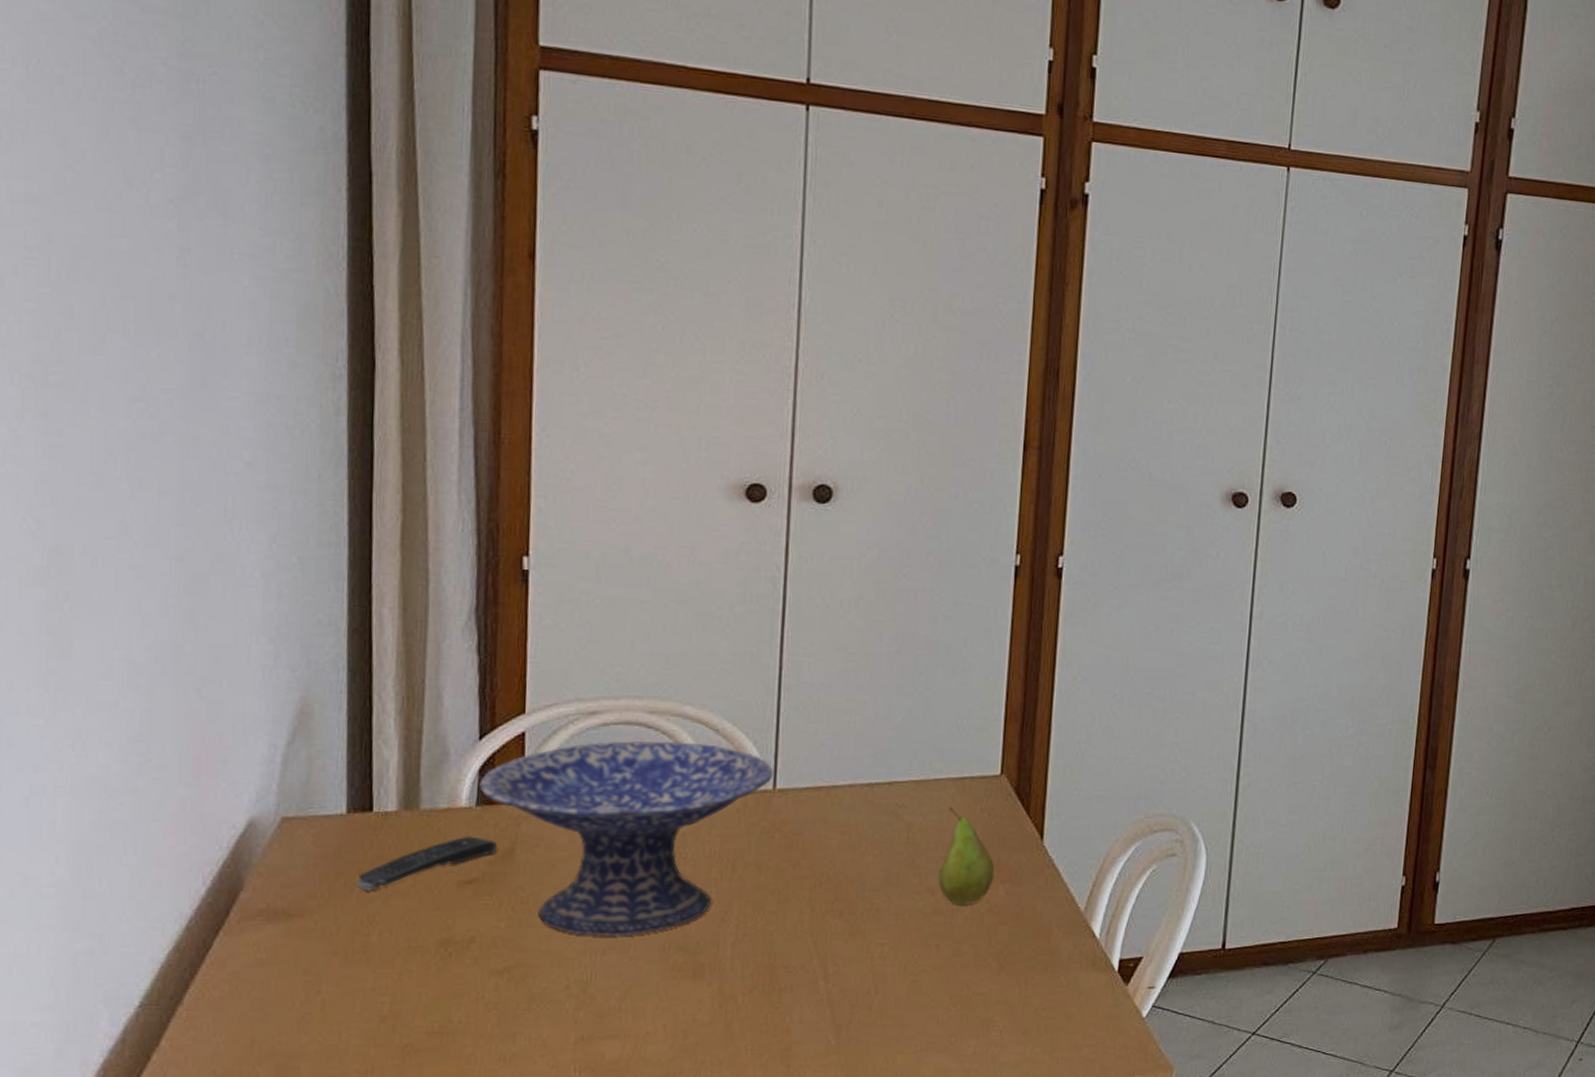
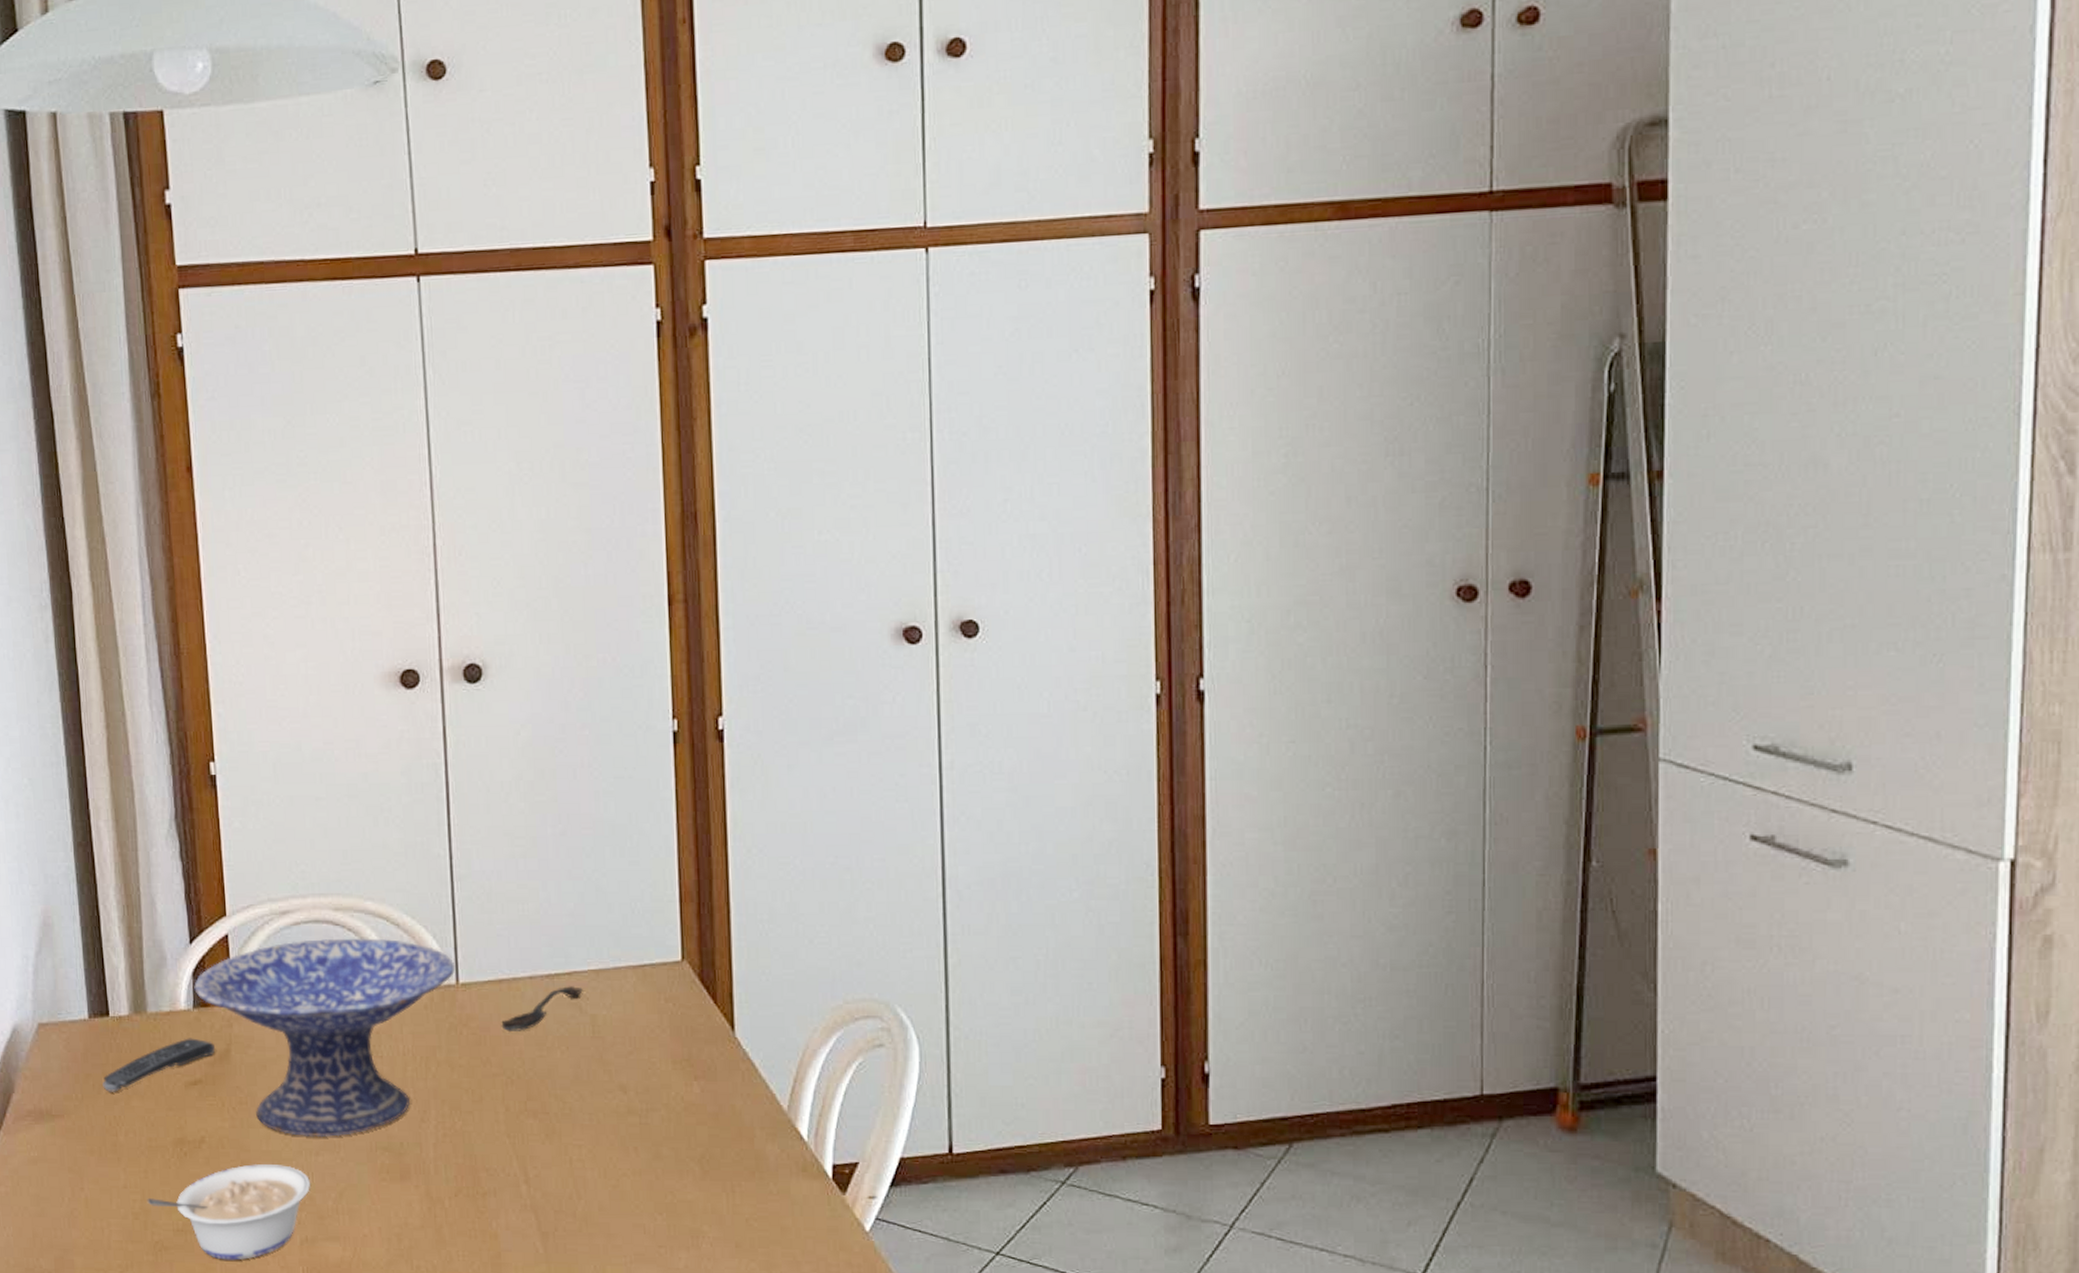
legume: none [398,964,594,1062] -> present [147,1164,311,1261]
spoon: none [815,795,902,837] -> present [501,986,583,1033]
fruit: present [938,806,995,904] -> none [628,996,687,1103]

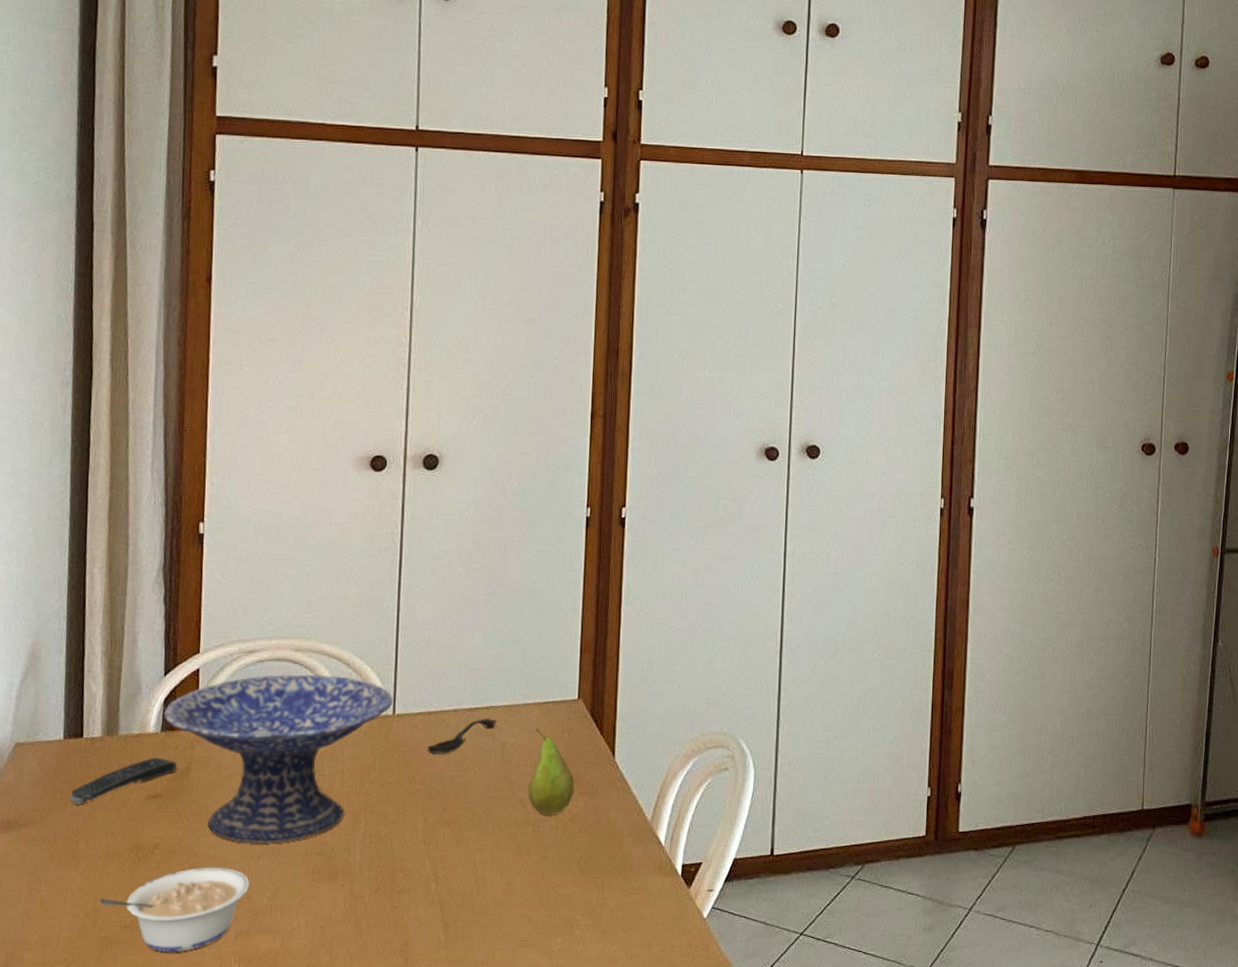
fruit: none [628,996,687,1103] -> present [528,727,575,815]

